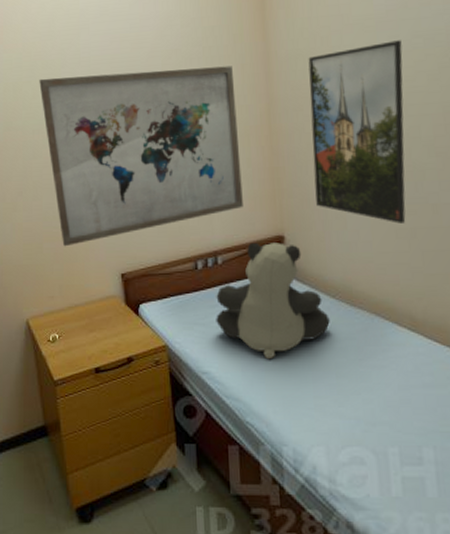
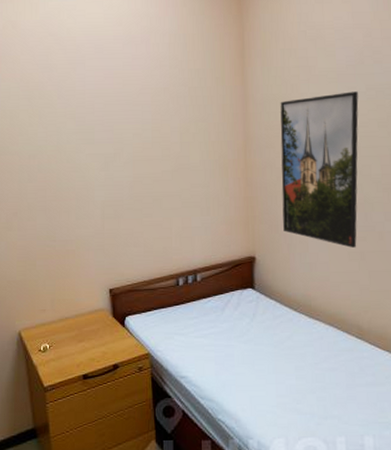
wall art: present [39,66,243,247] -> none [36,105,221,264]
teddy bear: present [216,242,330,360] -> none [194,262,292,365]

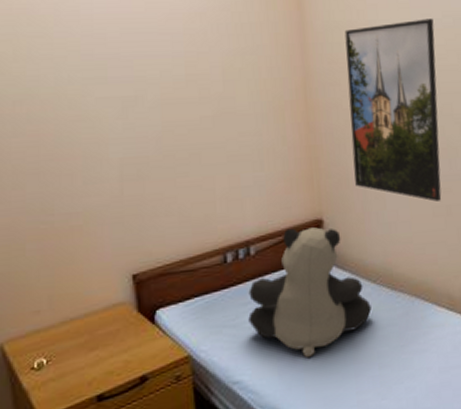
teddy bear: none [194,262,292,365] -> present [248,227,371,359]

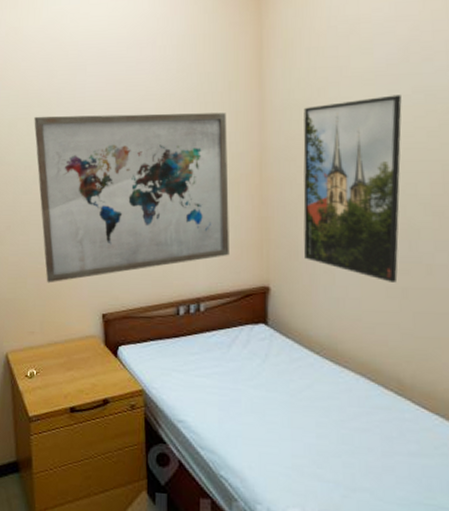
wall art: none [23,34,278,247] -> present [34,112,229,283]
teddy bear: present [248,227,371,359] -> none [195,291,313,413]

